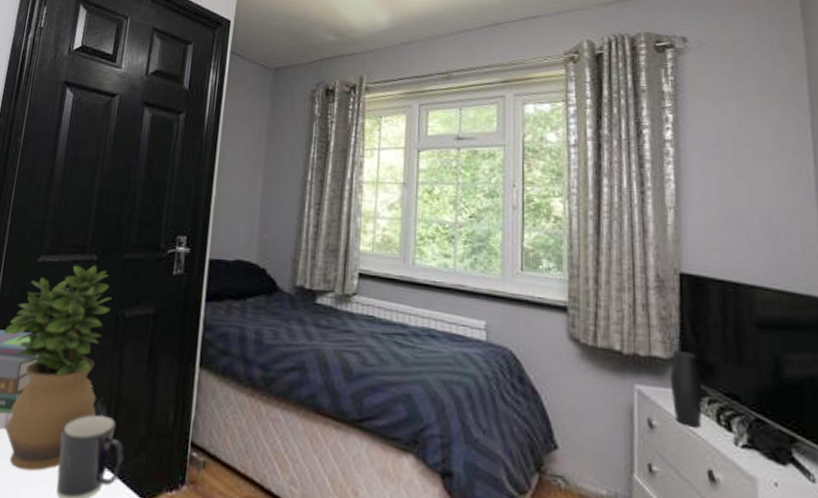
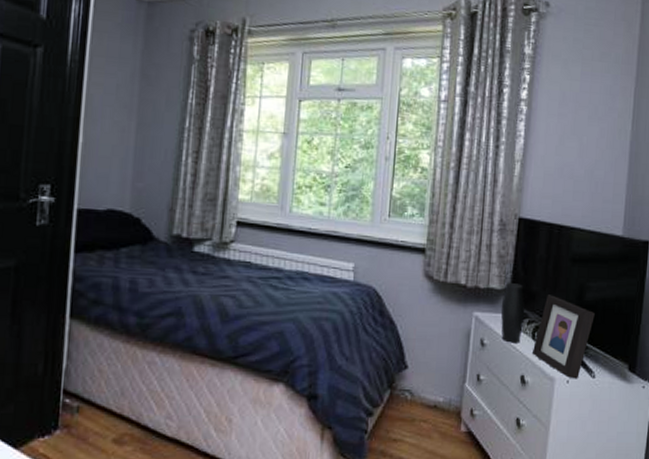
picture frame: none [719,368,802,482] -> present [531,295,595,379]

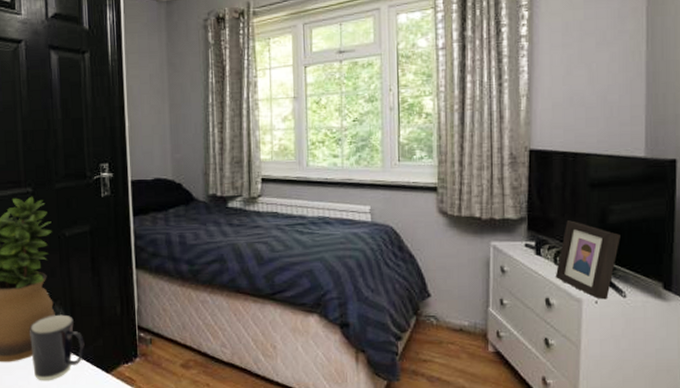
vase: present [500,283,525,343] -> none [518,212,545,268]

